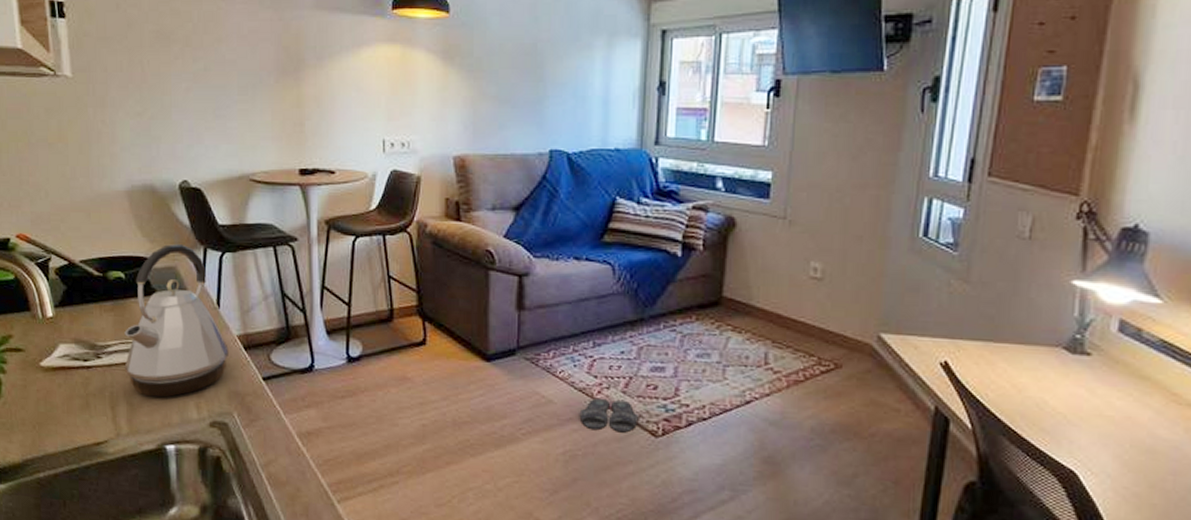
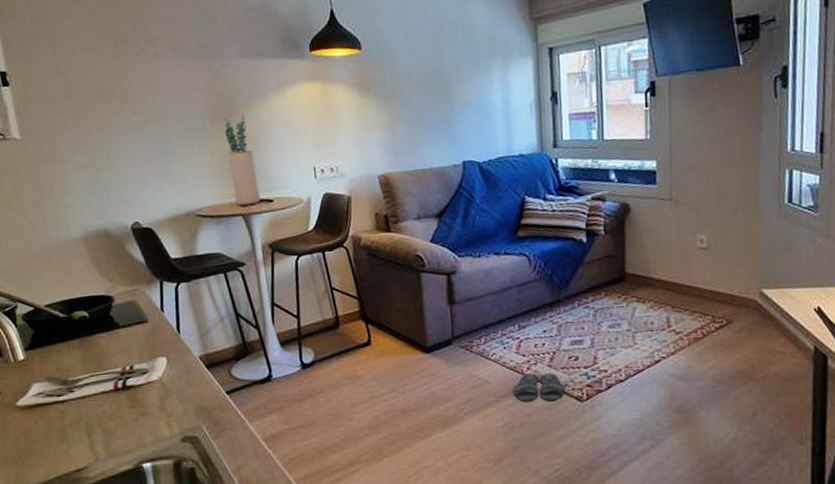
kettle: present [124,244,229,398] -> none [93,280,193,422]
vase: none [289,71,322,175] -> present [224,112,261,206]

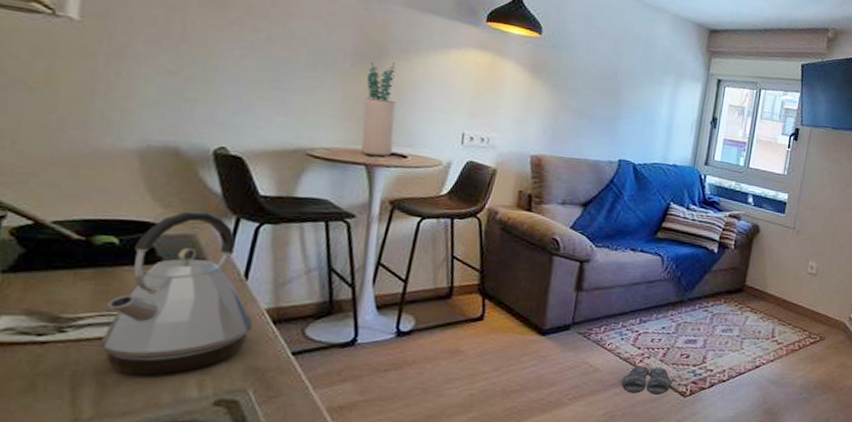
kettle: none [93,280,193,422] -> present [99,211,253,376]

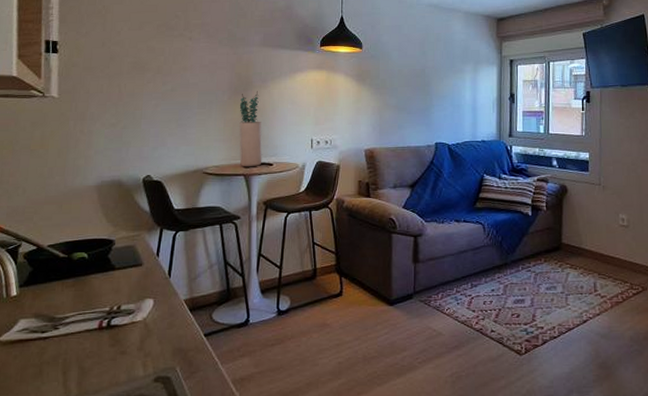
kettle: present [99,211,253,376] -> none [79,227,176,360]
slippers: present [621,366,672,395] -> none [462,327,507,354]

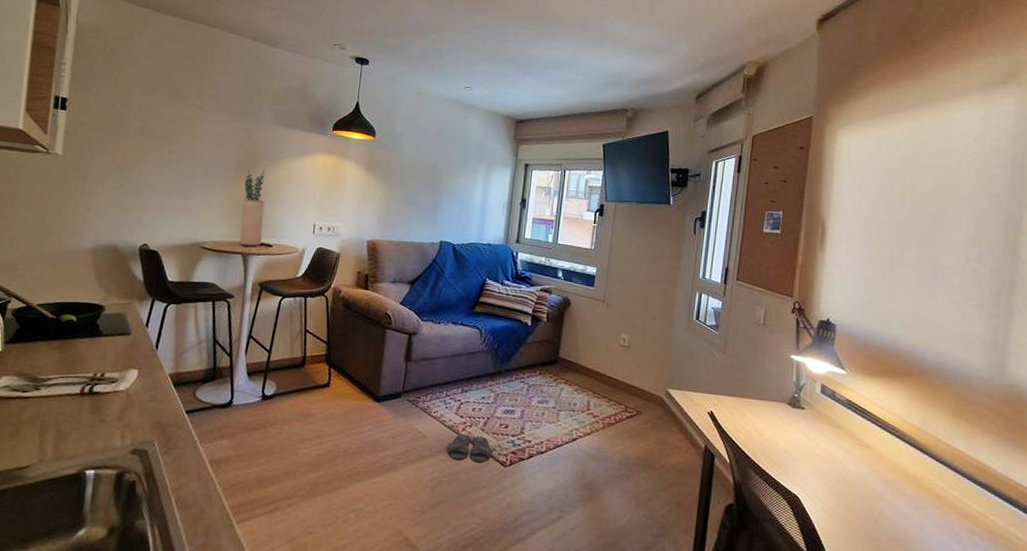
slippers: none [462,327,507,354] -> present [446,434,493,463]

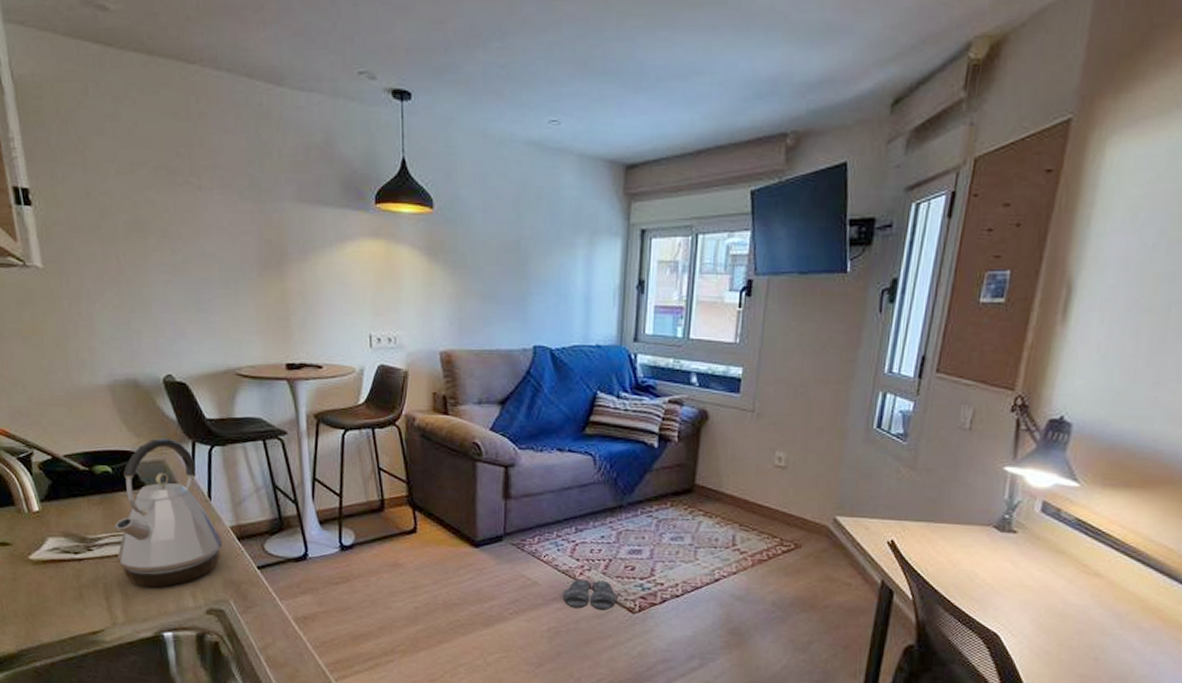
kettle: none [59,294,160,427] -> present [115,438,222,587]
vase: present [239,169,266,247] -> none [273,265,309,370]

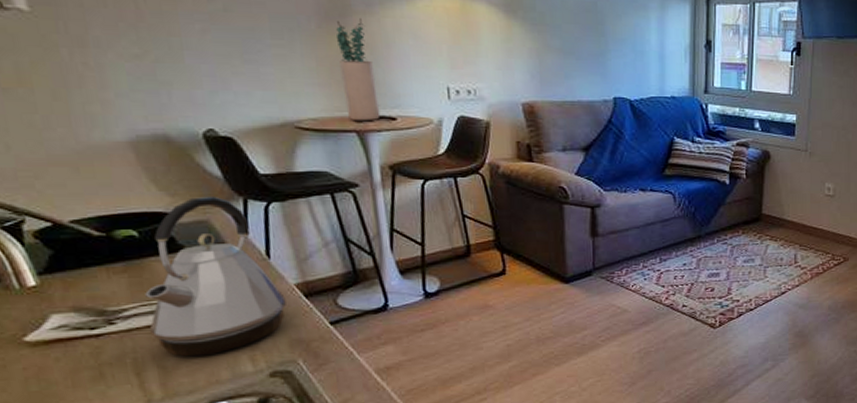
vase: none [273,265,309,370] -> present [335,17,381,122]
slippers: present [562,579,618,610] -> none [650,303,700,330]

